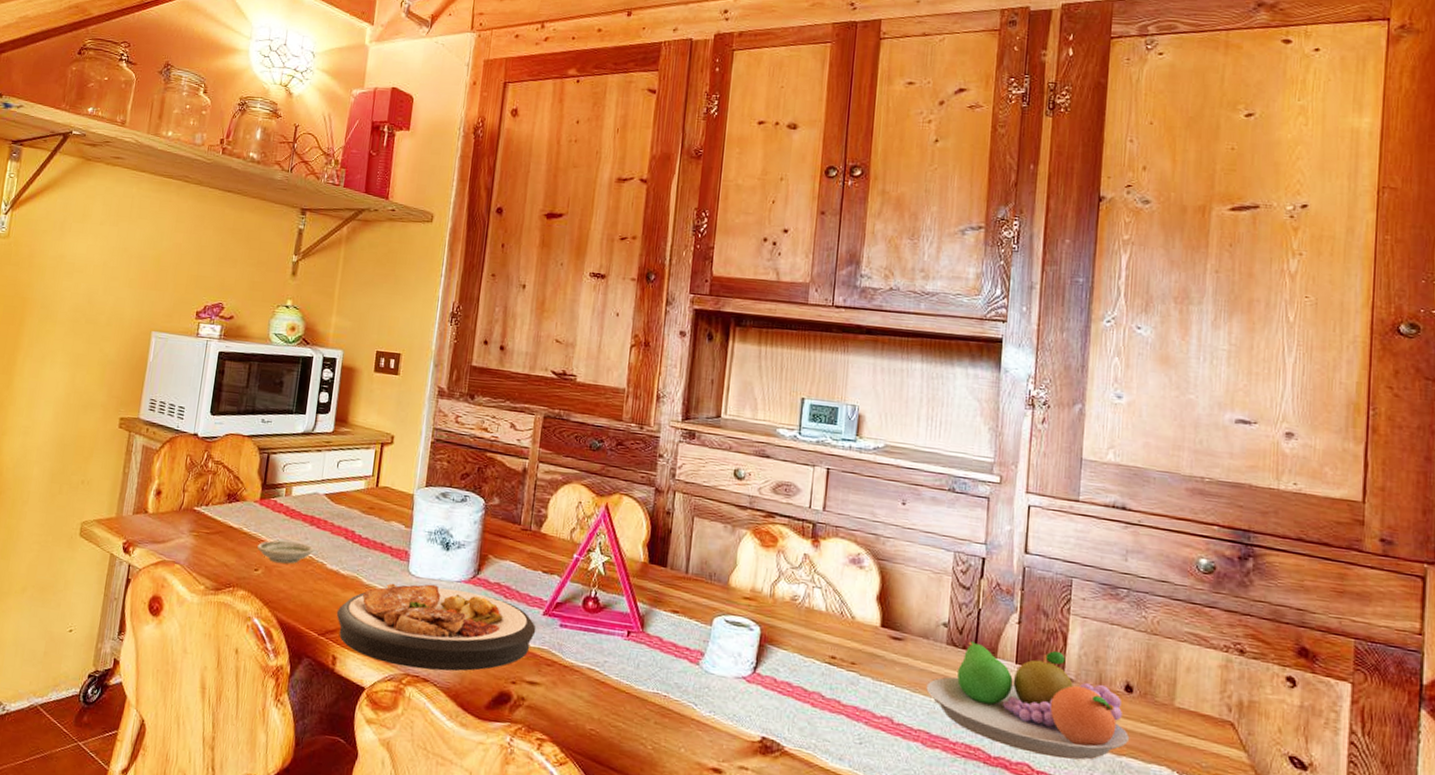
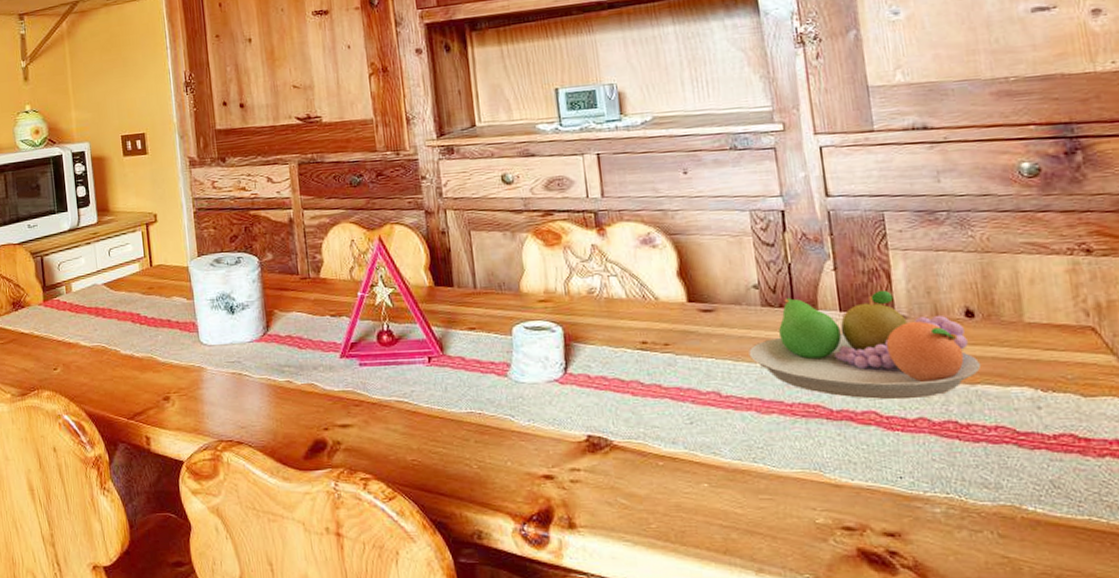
saucer: present [257,540,315,564] -> none [51,334,106,359]
plate: present [336,583,536,672] -> none [140,349,337,434]

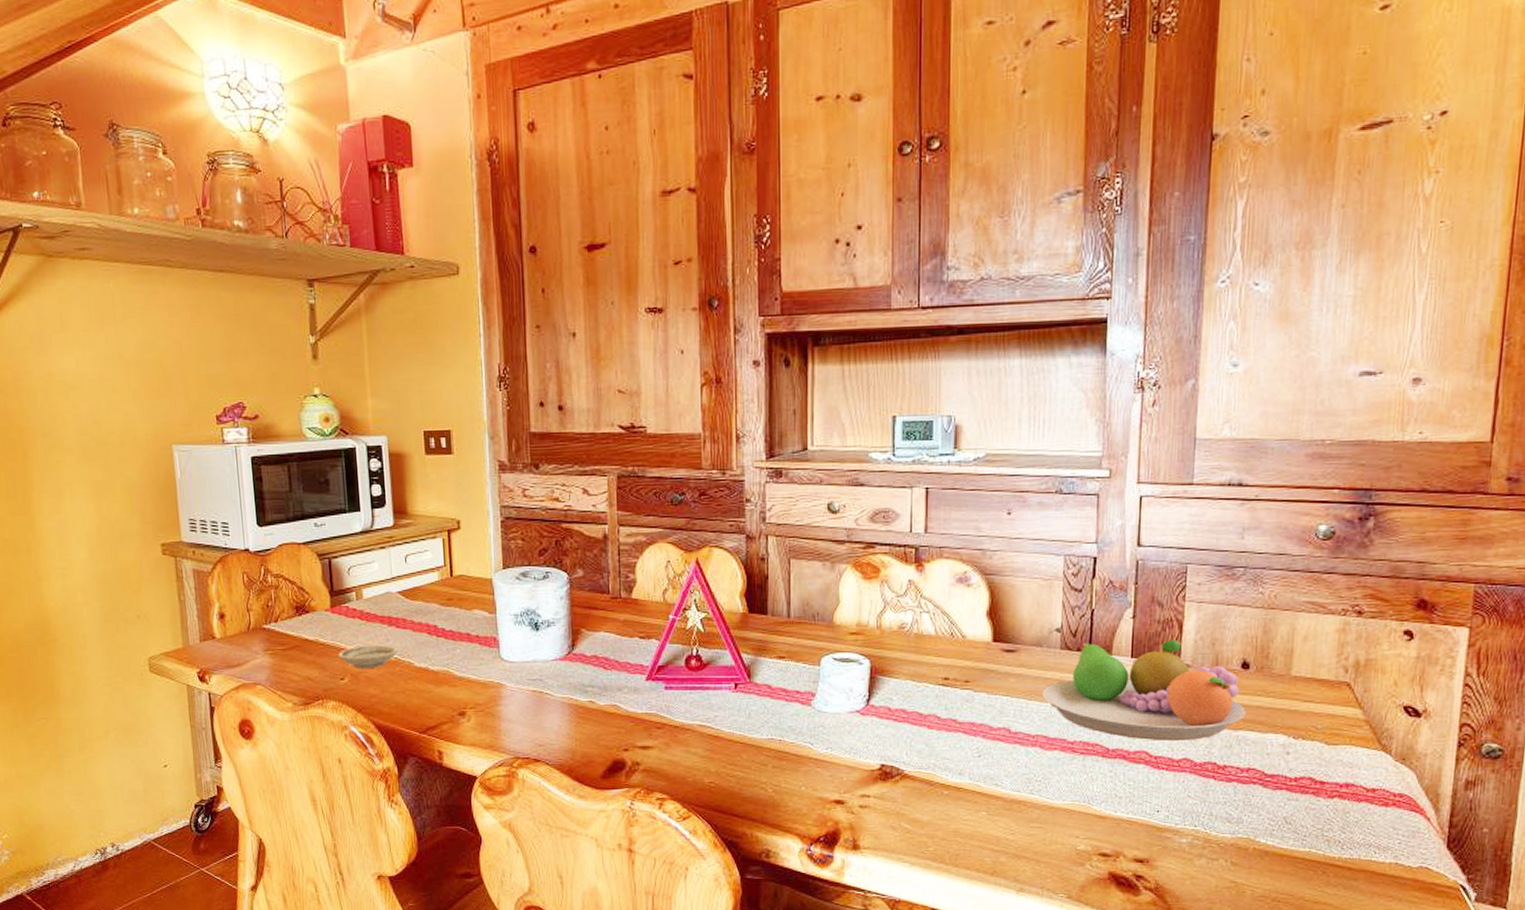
saucer: none [51,334,106,359] -> present [338,645,399,670]

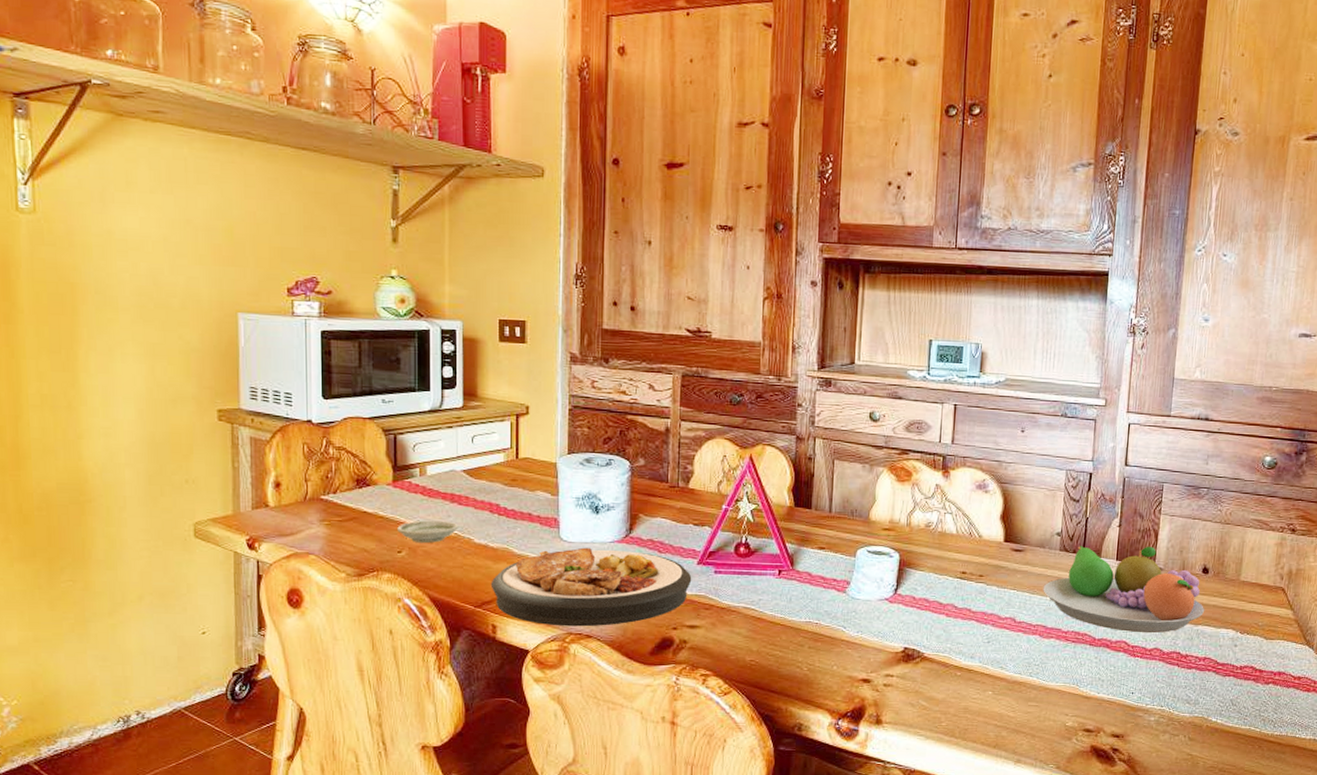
plate: none [433,667,641,751] -> present [490,547,692,627]

